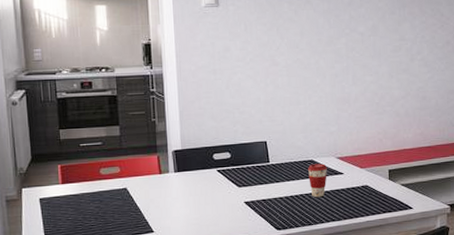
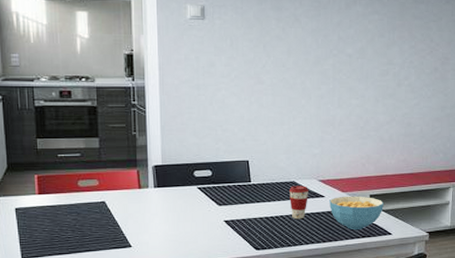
cereal bowl: none [348,171,403,206] -> present [329,196,383,230]

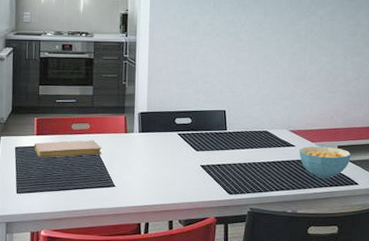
notebook: none [36,198,114,219] -> present [33,140,102,158]
coffee cup: present [288,186,309,220] -> none [261,135,281,167]

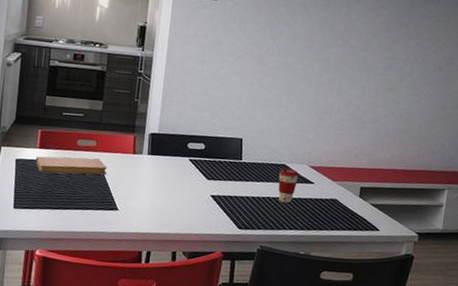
coffee cup: none [261,135,281,167] -> present [278,168,299,204]
cereal bowl: present [299,146,351,179] -> none [318,185,374,222]

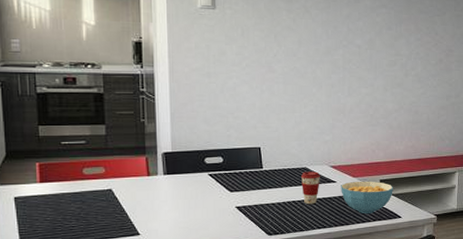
notebook: present [35,156,107,175] -> none [37,185,122,208]
cereal bowl: none [318,185,374,222] -> present [341,181,393,214]

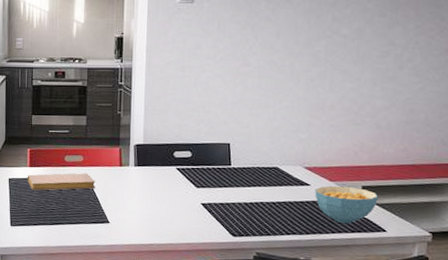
notebook: none [37,185,122,208] -> present [27,173,96,191]
coffee cup: present [300,171,321,205] -> none [270,171,293,208]

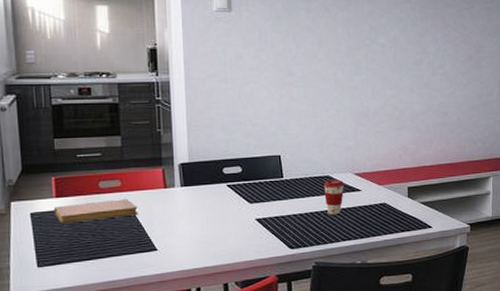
coffee cup: none [270,171,293,208] -> present [323,180,345,215]
cereal bowl: present [315,185,378,224] -> none [366,188,422,225]

